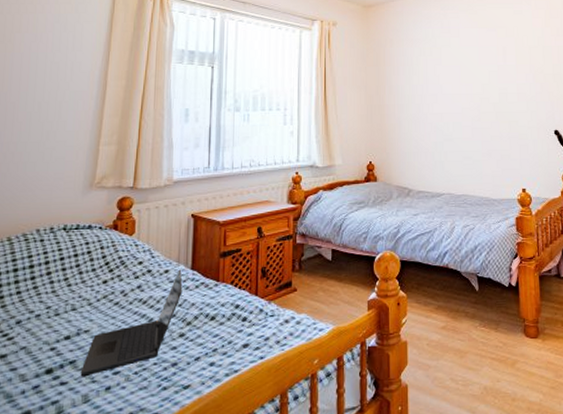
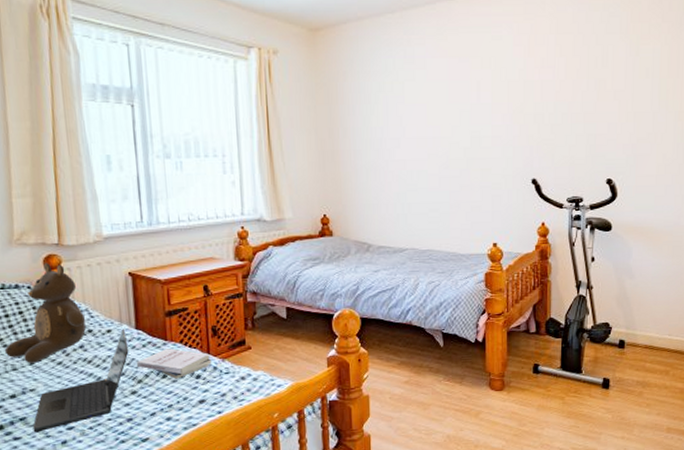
teddy bear: none [68,205,147,303] -> present [4,263,86,363]
books: none [188,290,259,321] -> present [137,348,212,379]

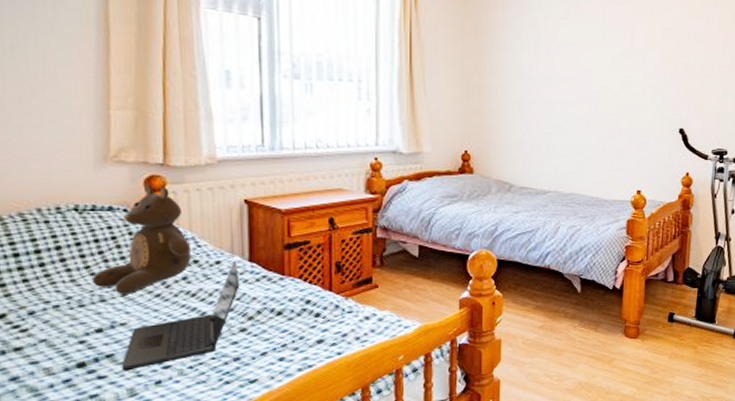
books: present [137,348,212,379] -> none [249,284,333,317]

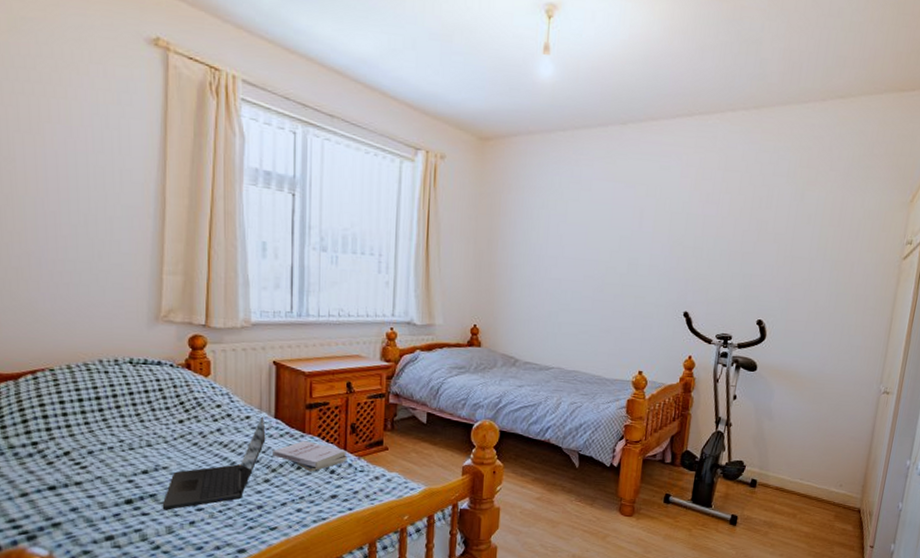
teddy bear: present [91,184,192,294] -> none [141,343,226,441]
books: none [249,284,333,317] -> present [273,441,347,472]

